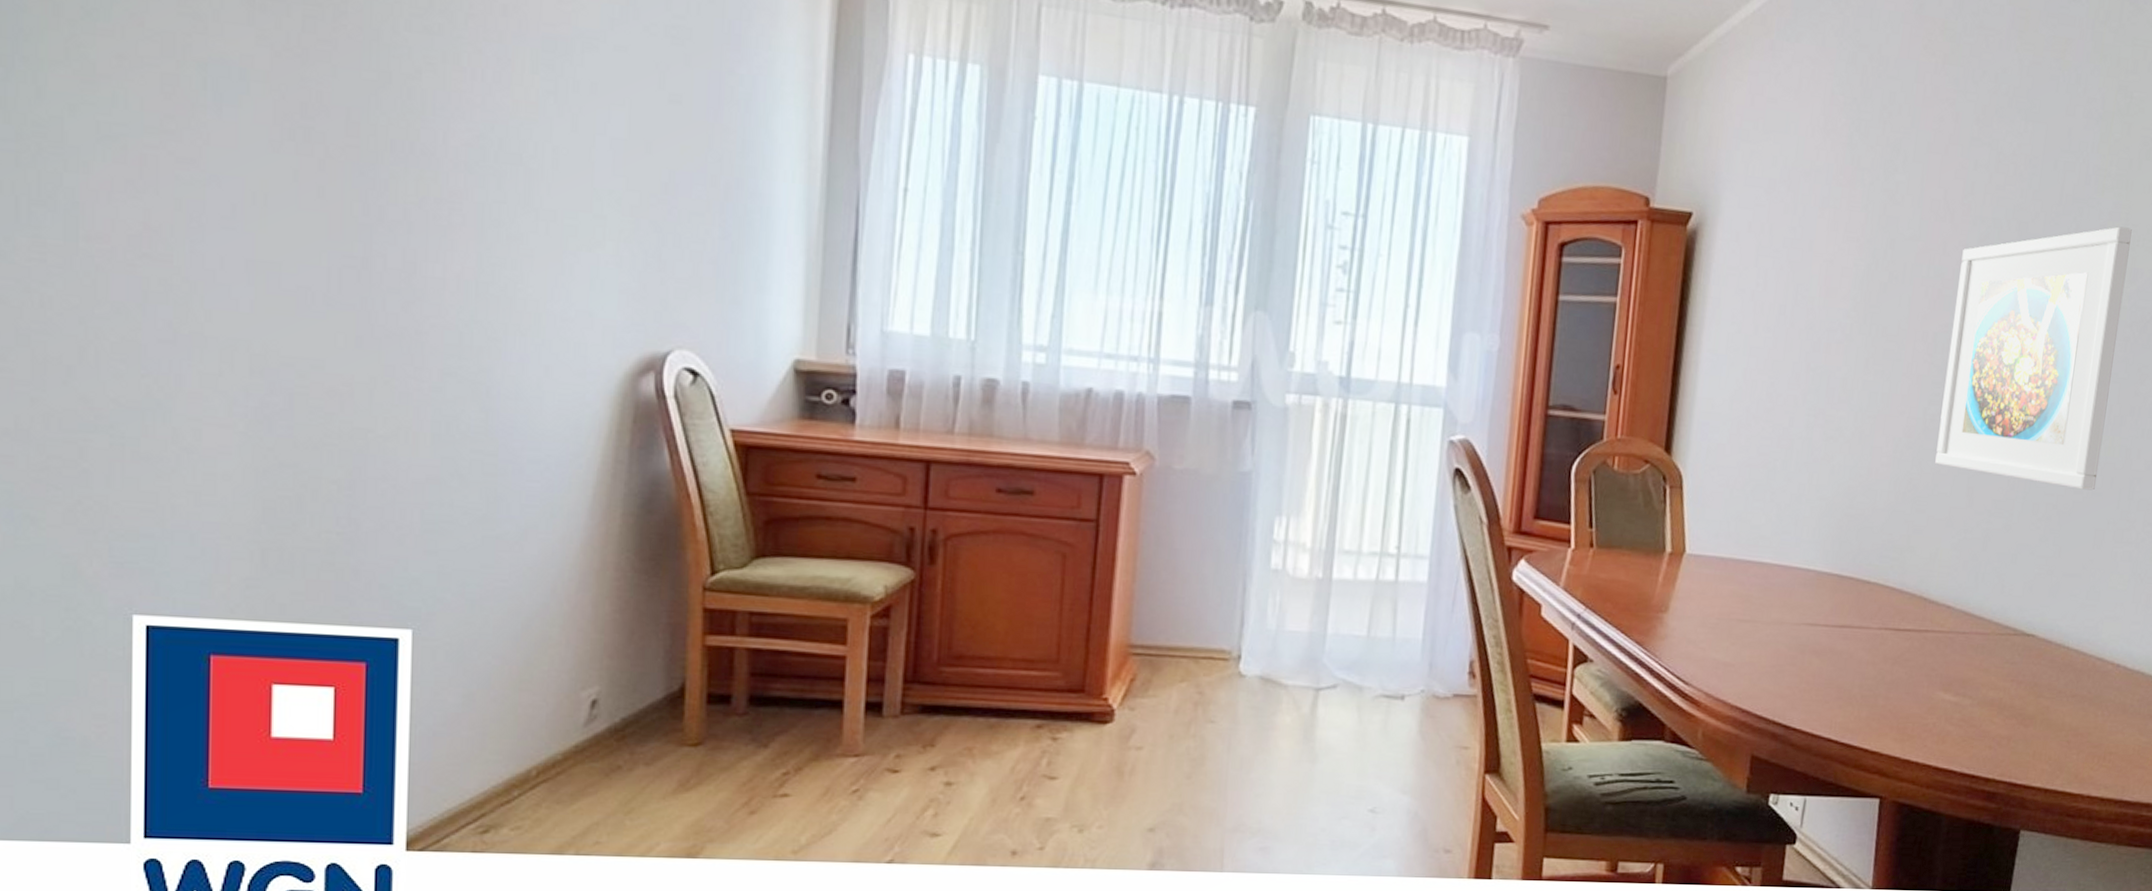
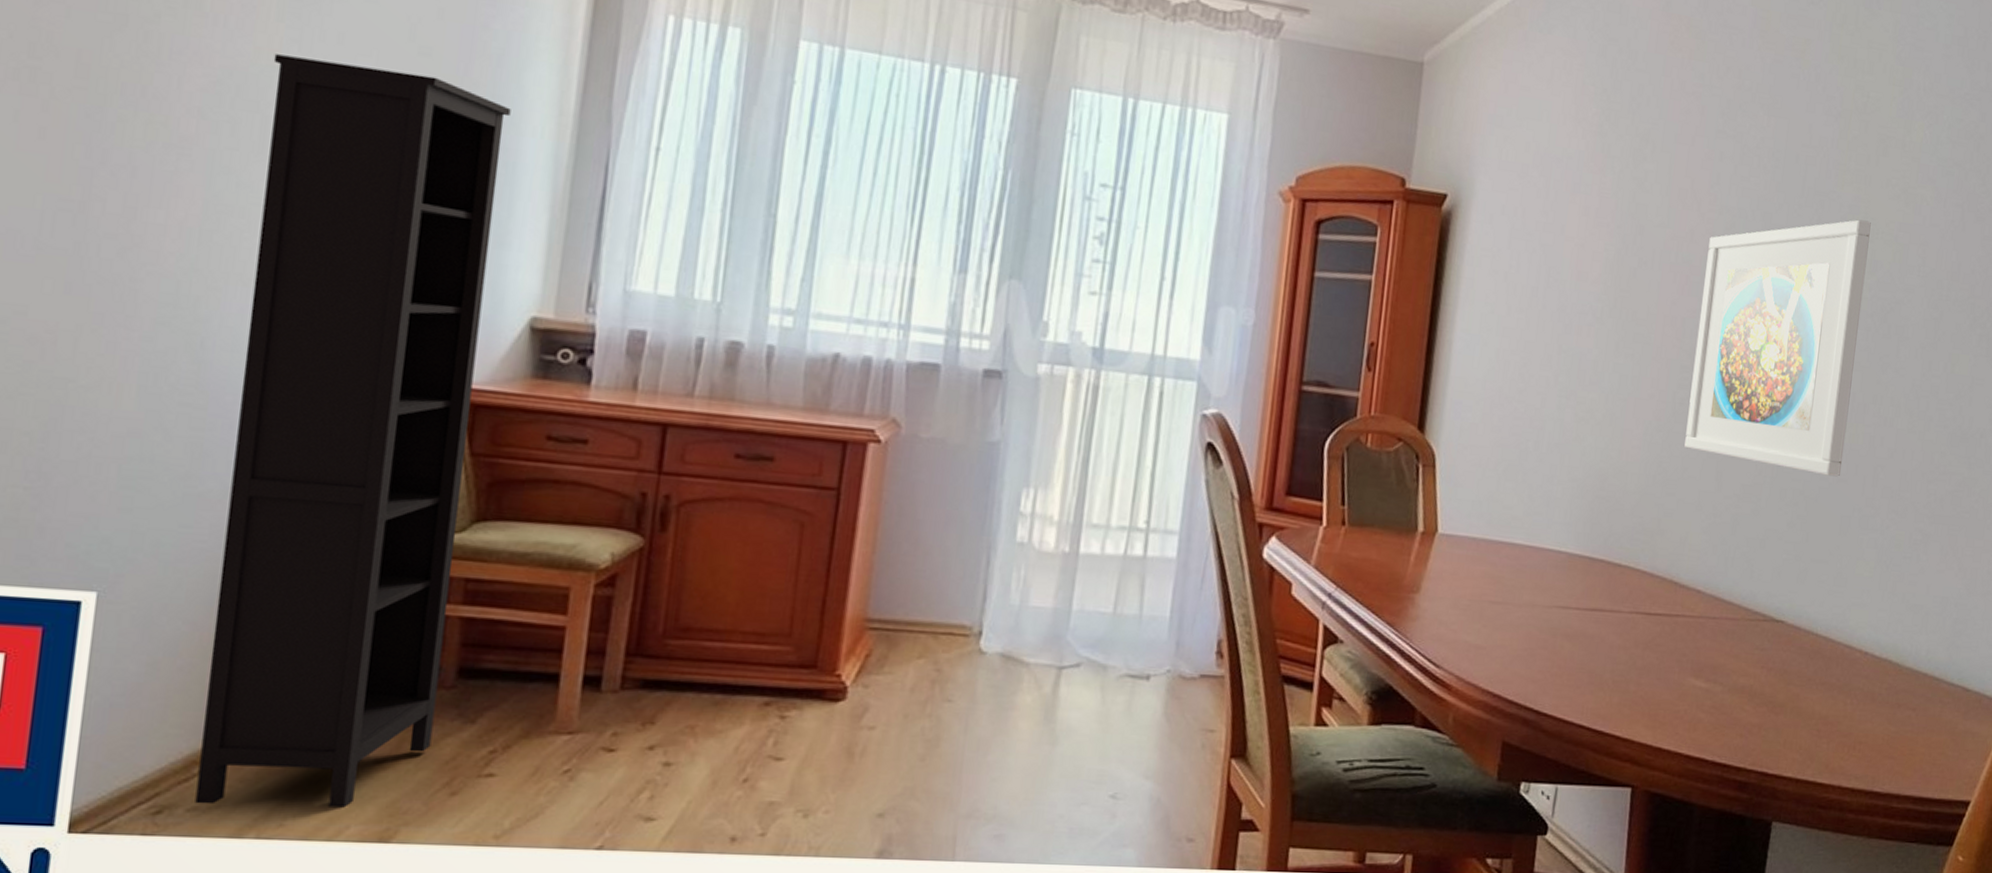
bookcase: none [518,106,762,826] -> present [195,54,511,808]

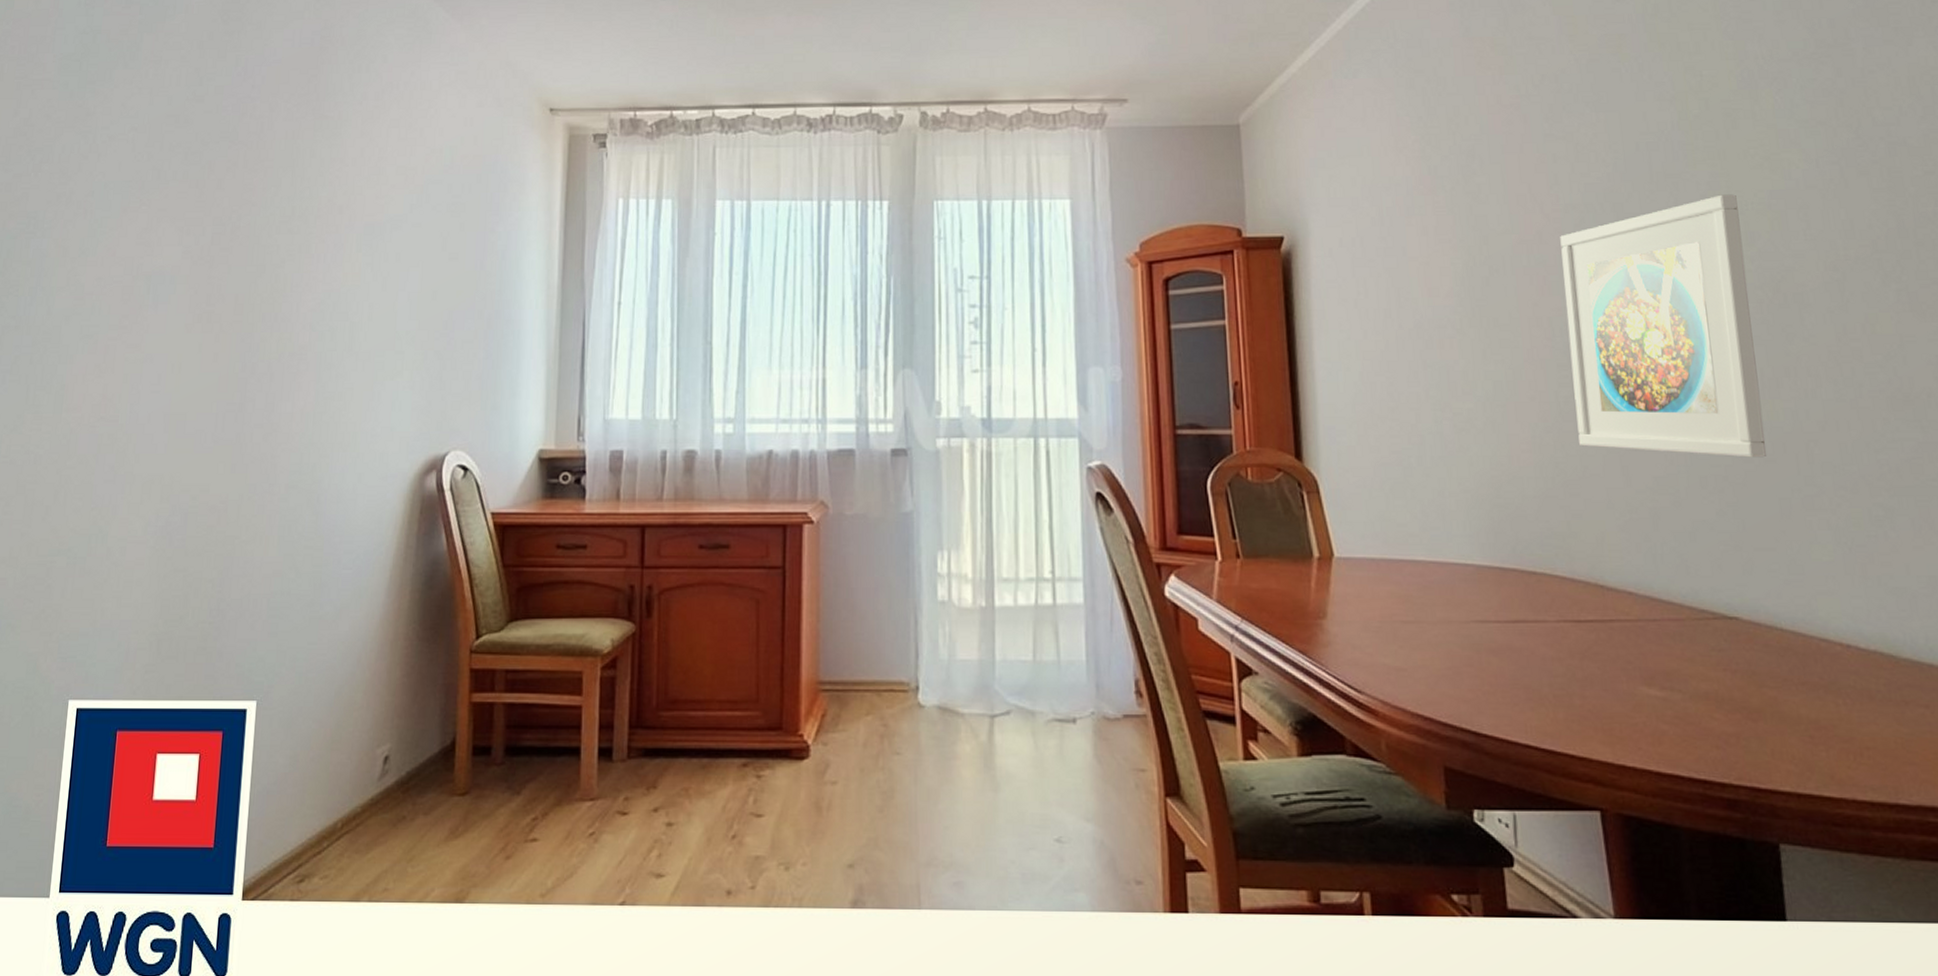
bookcase: present [195,54,511,808] -> none [326,274,514,873]

